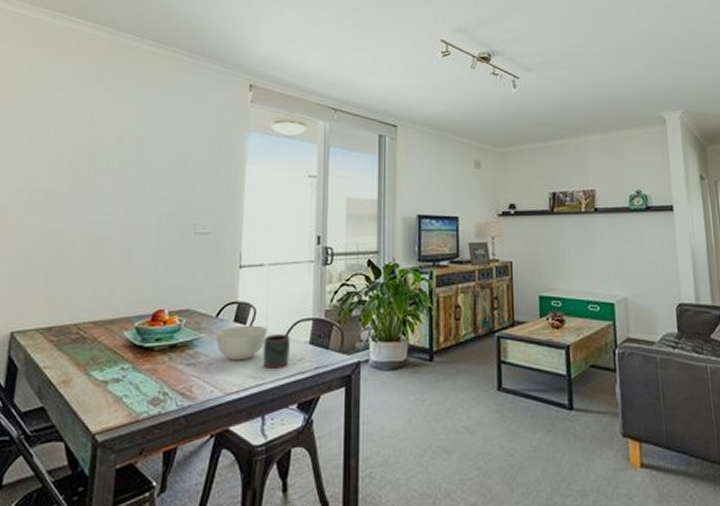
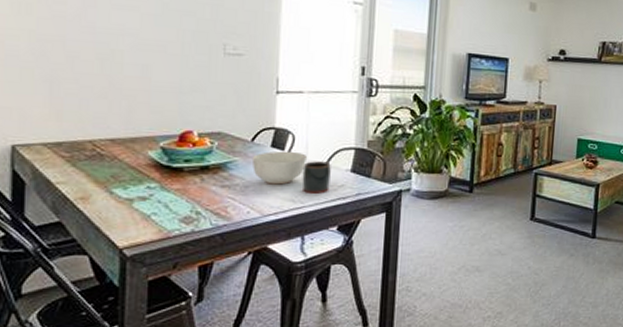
picture frame: present [468,241,491,267] -> none [515,84,537,108]

